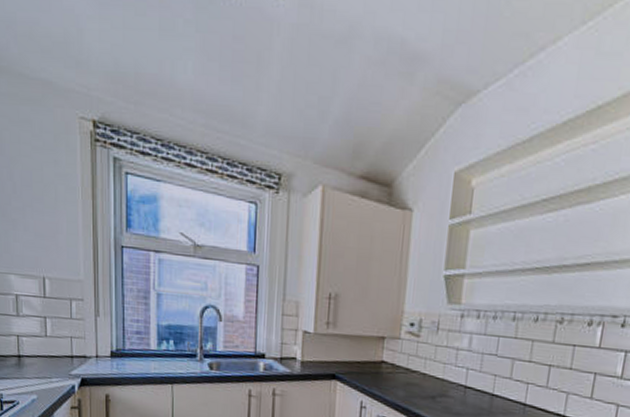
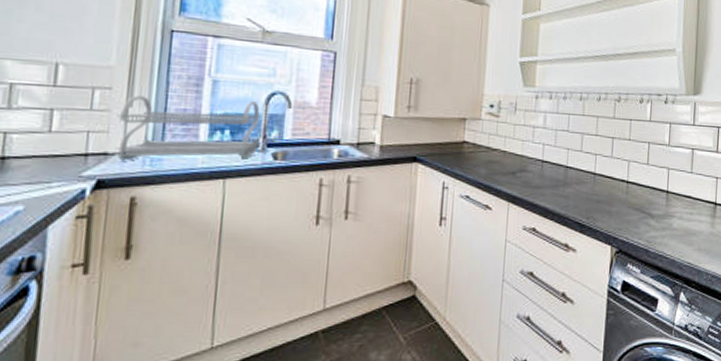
dish rack: none [89,306,198,368] -> present [115,95,261,161]

